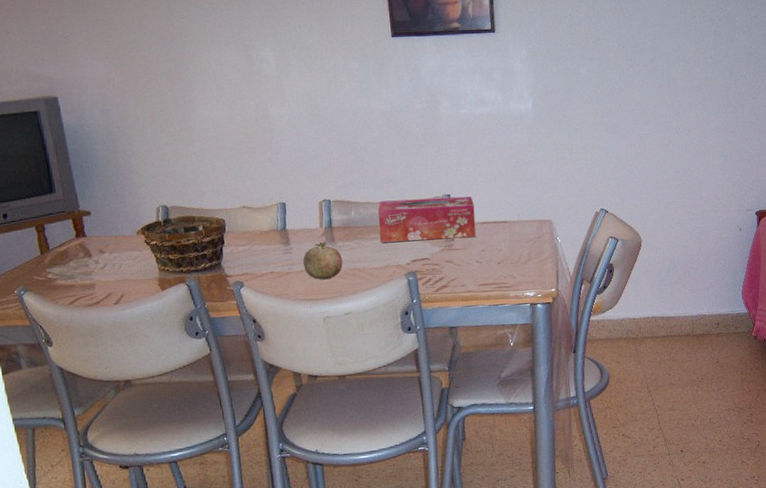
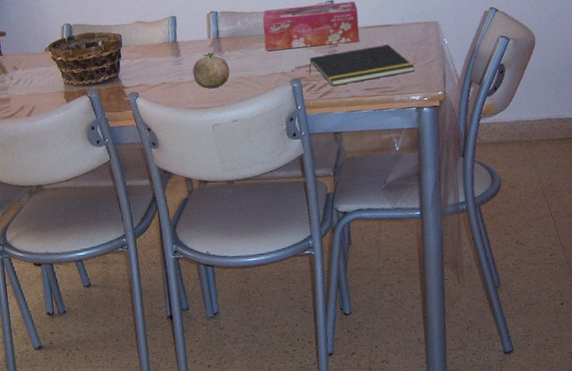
notepad: none [425,241,529,281] -> present [309,44,415,86]

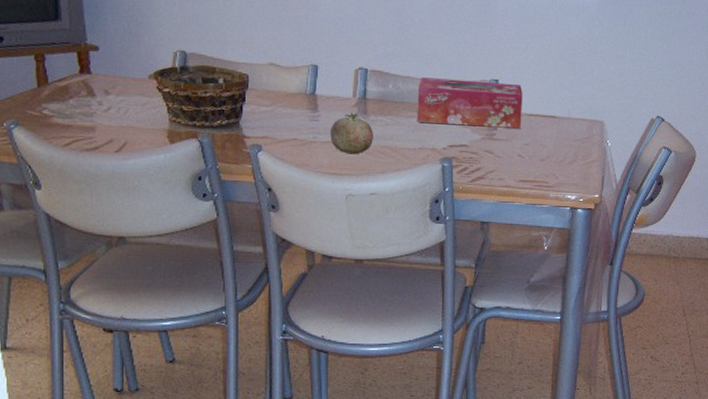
notepad: present [309,44,415,86] -> none [462,136,574,172]

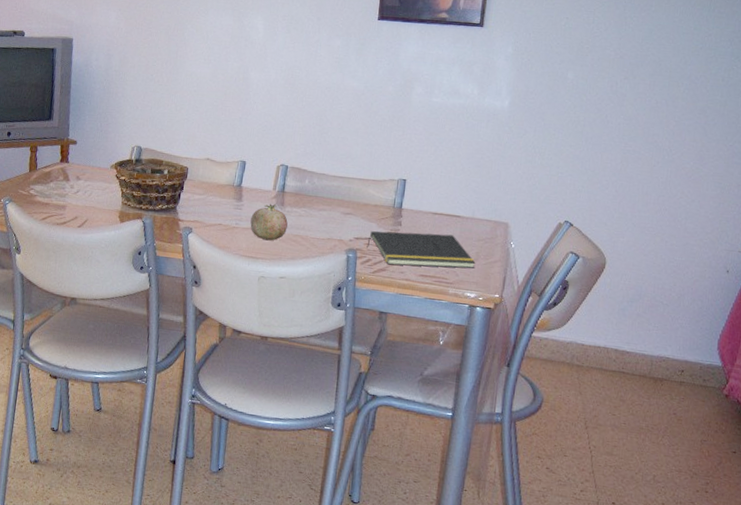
tissue box: present [417,77,523,129] -> none [327,175,429,226]
notepad: none [462,136,574,172] -> present [367,231,476,268]

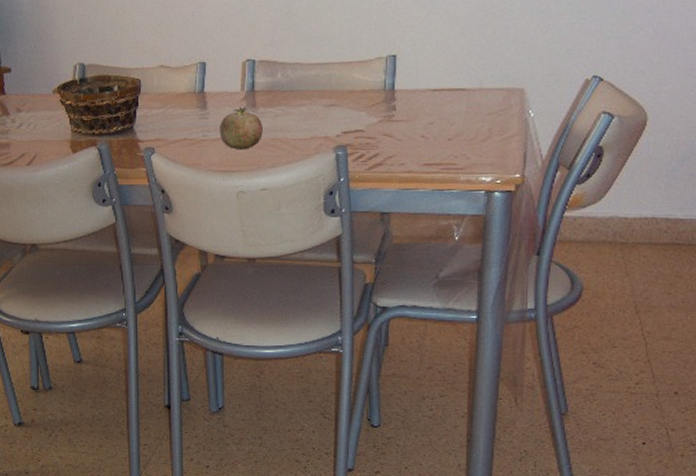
notepad: present [367,231,476,268] -> none [358,112,489,158]

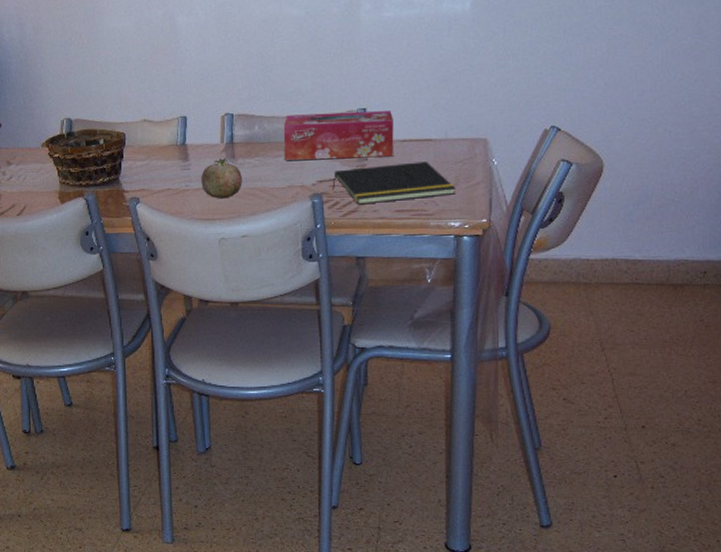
tissue box: none [307,57,425,110] -> present [284,110,394,160]
notepad: none [358,112,489,158] -> present [332,161,456,205]

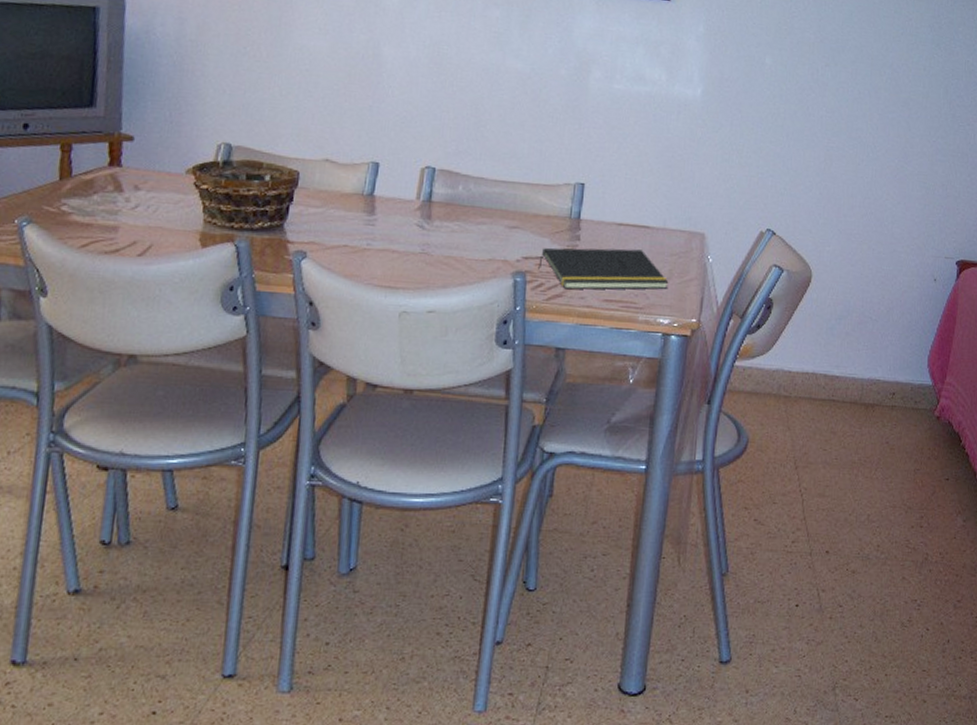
fruit: present [201,157,242,199] -> none [387,216,437,265]
tissue box: present [284,110,394,160] -> none [488,179,612,240]

